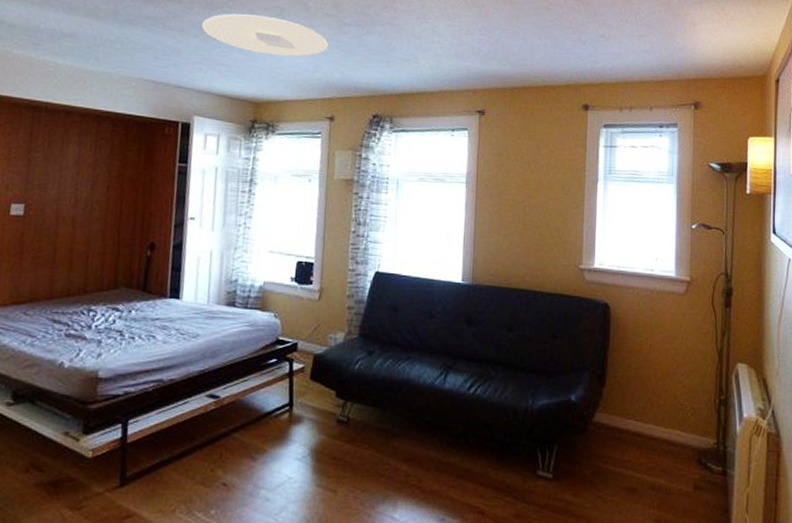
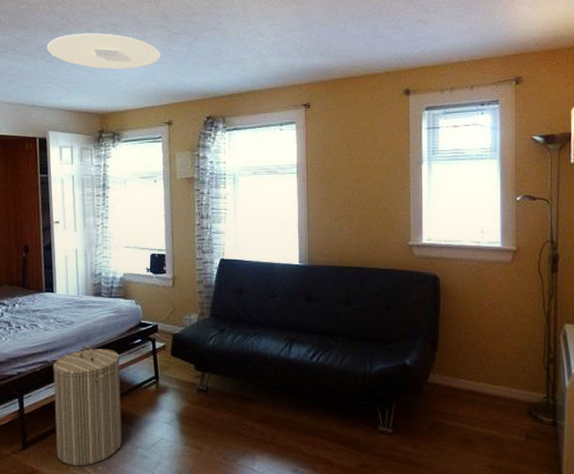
laundry hamper: none [161,362,250,510] -> present [53,345,122,466]

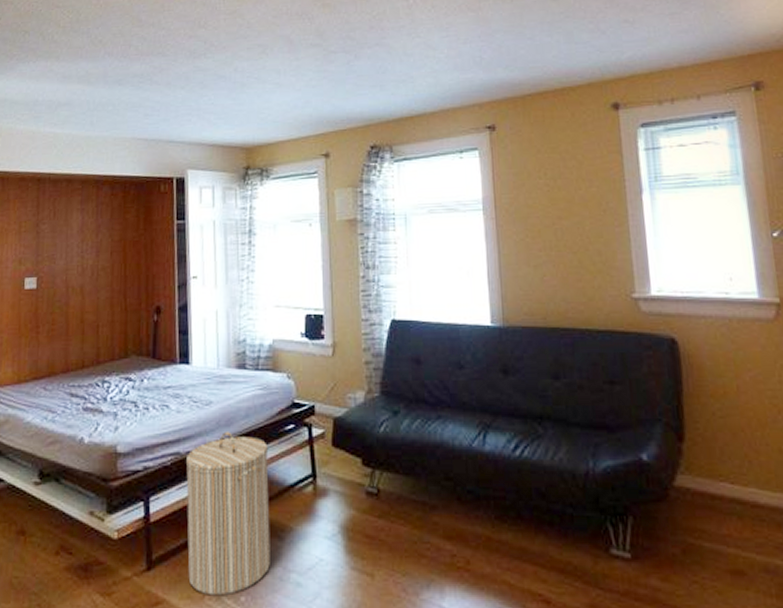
ceiling light: present [47,33,161,70] -> none [187,56,316,97]

